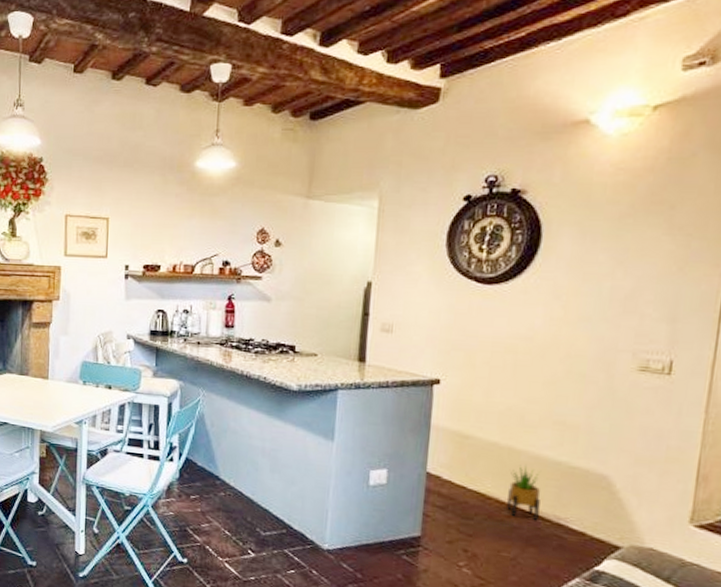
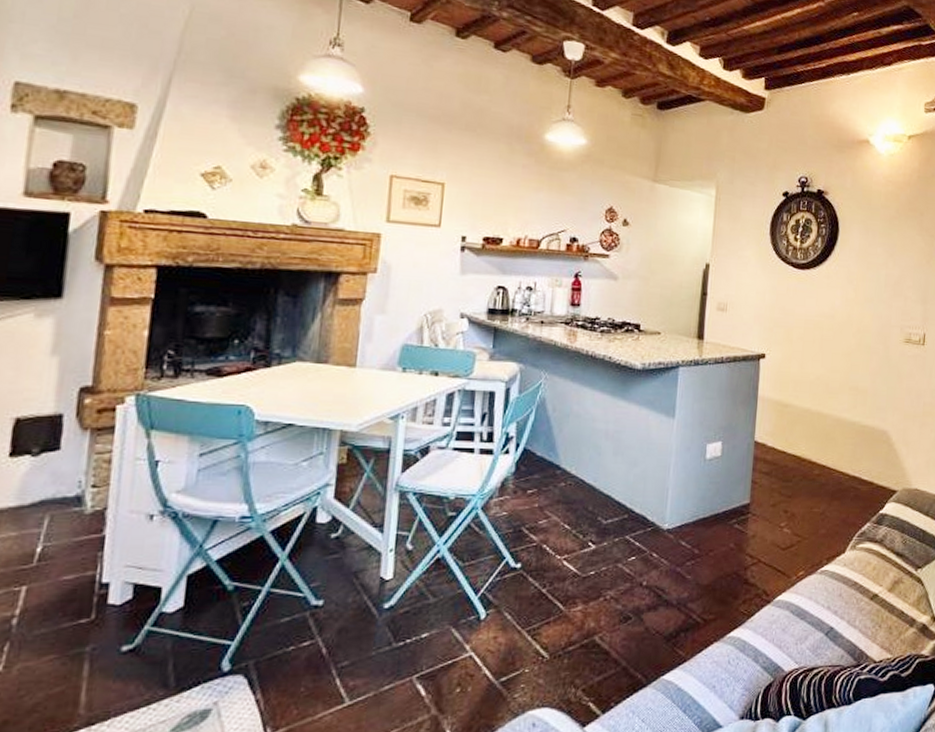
potted plant: present [507,465,541,520] -> none [817,427,842,475]

